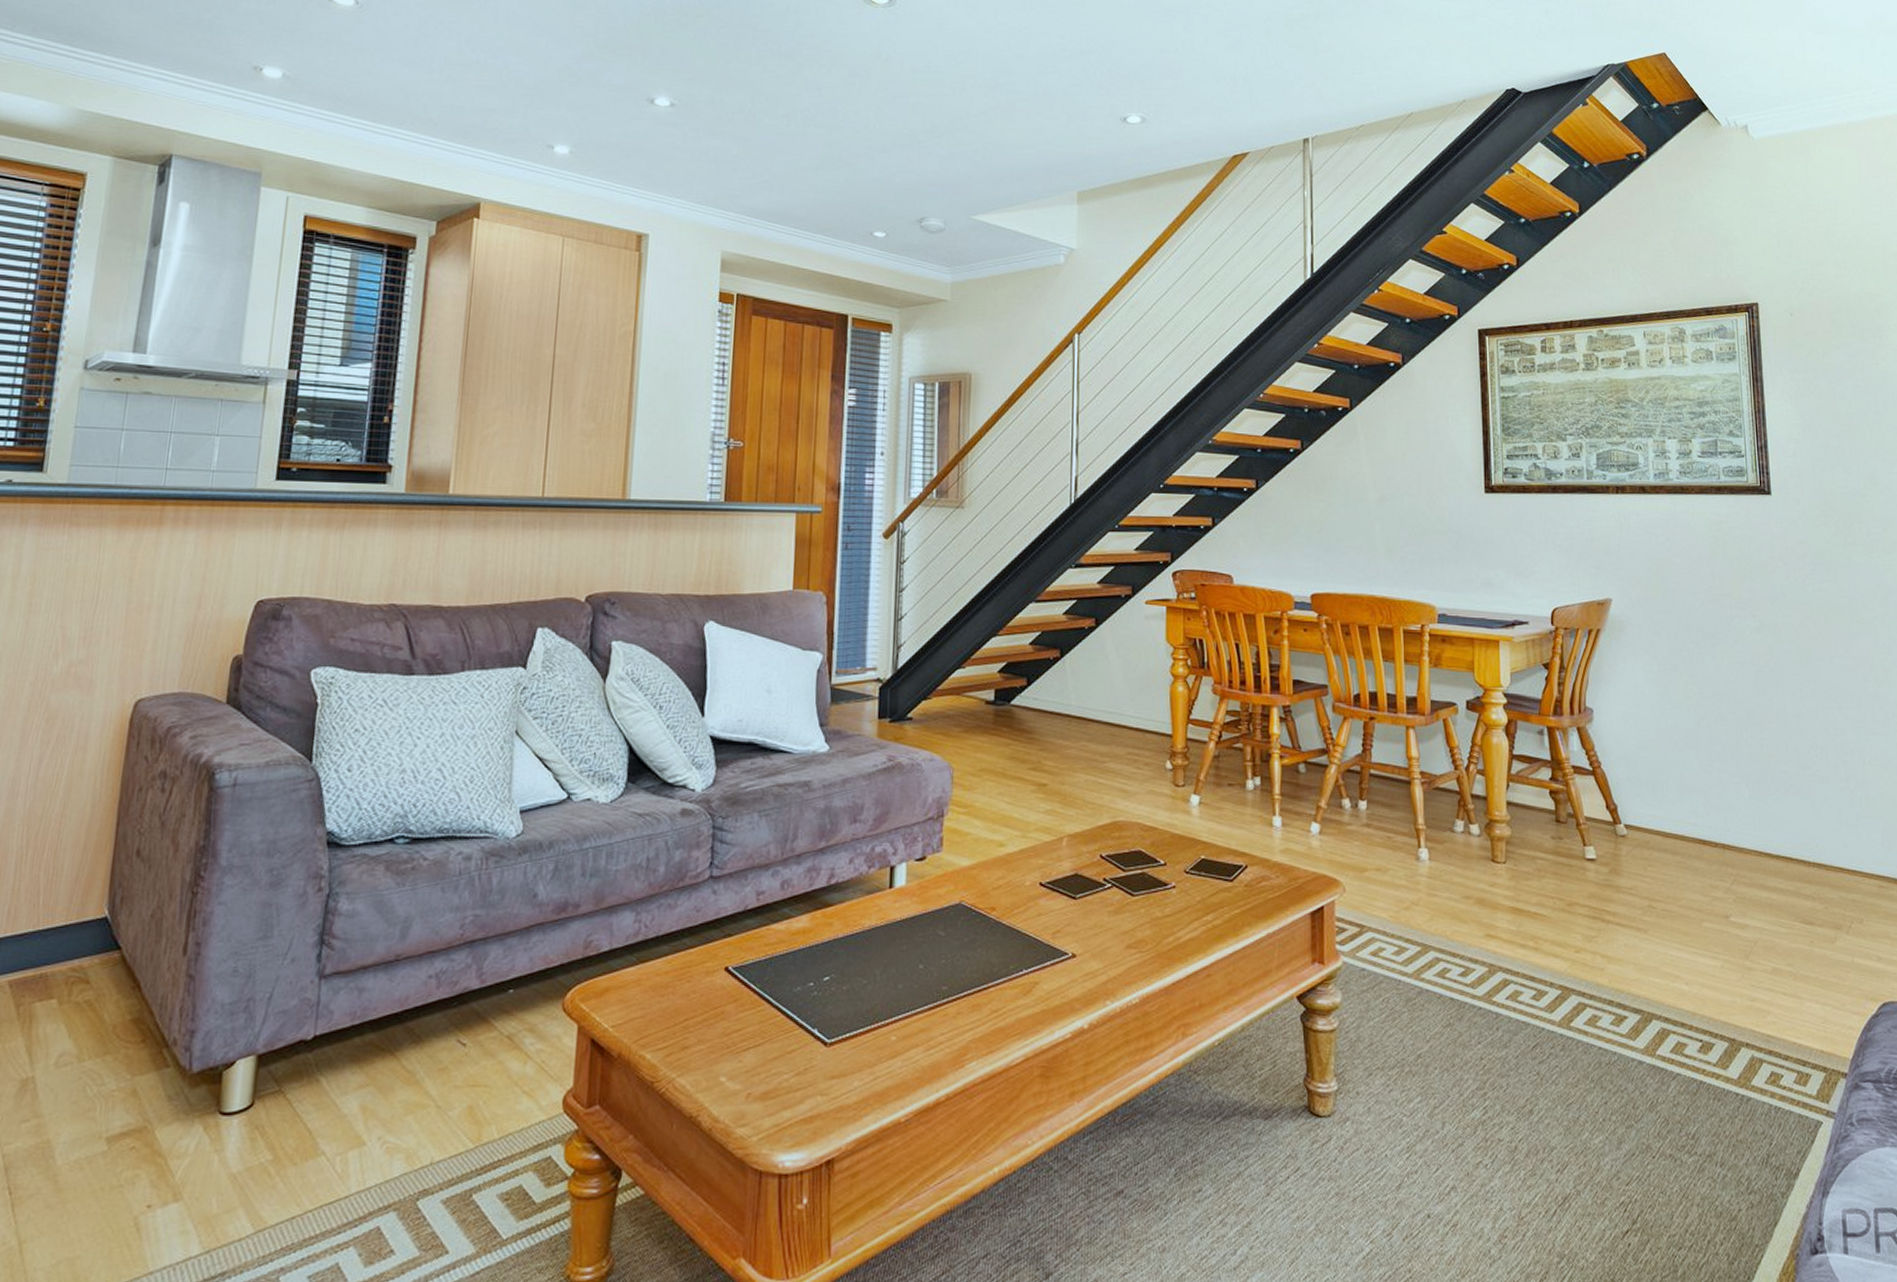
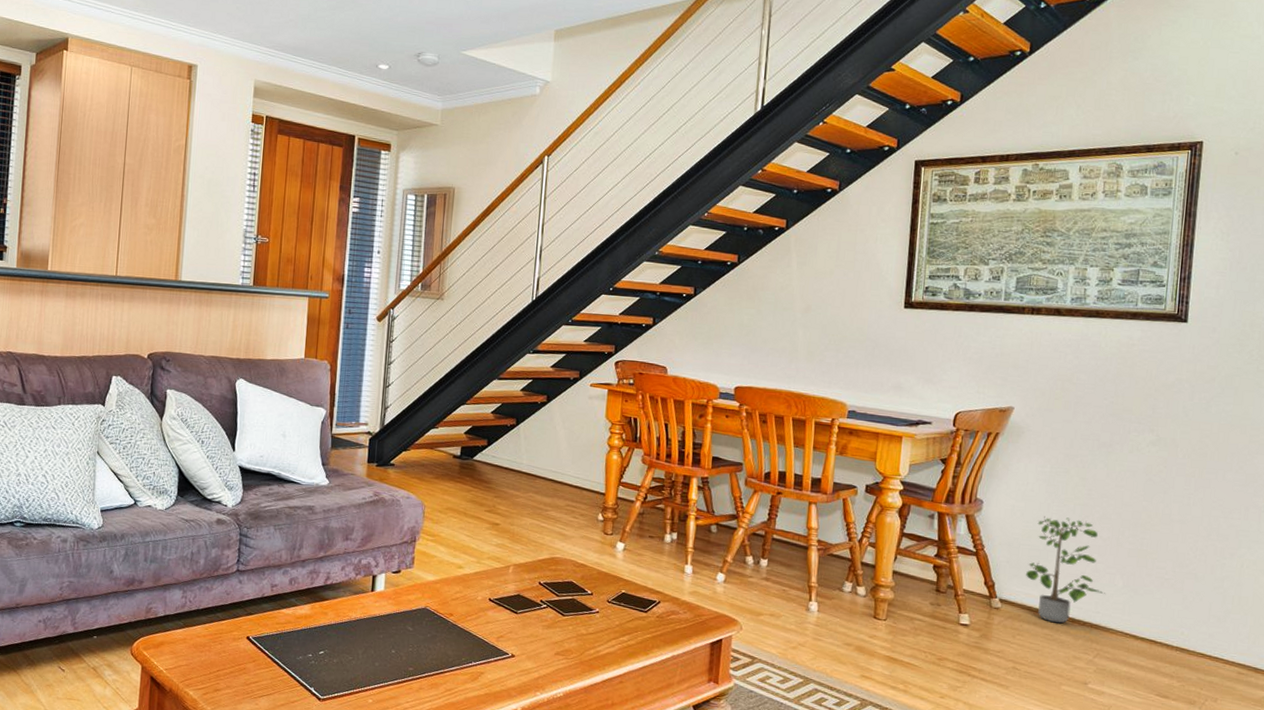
potted plant: none [1648,721,1733,847] -> present [1026,516,1105,624]

